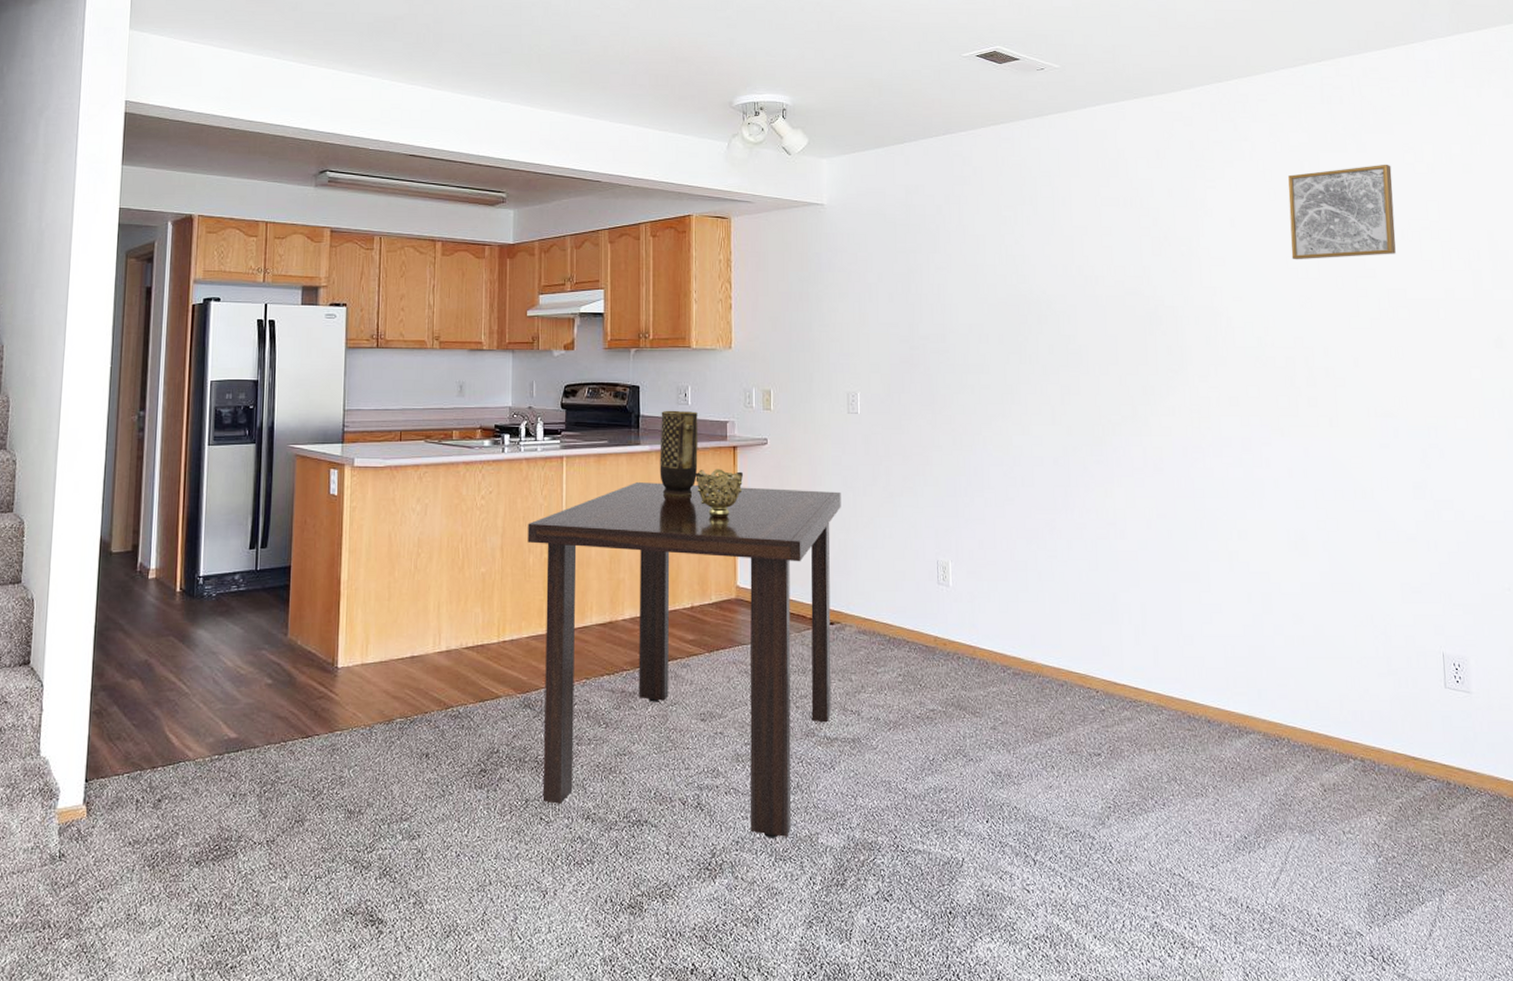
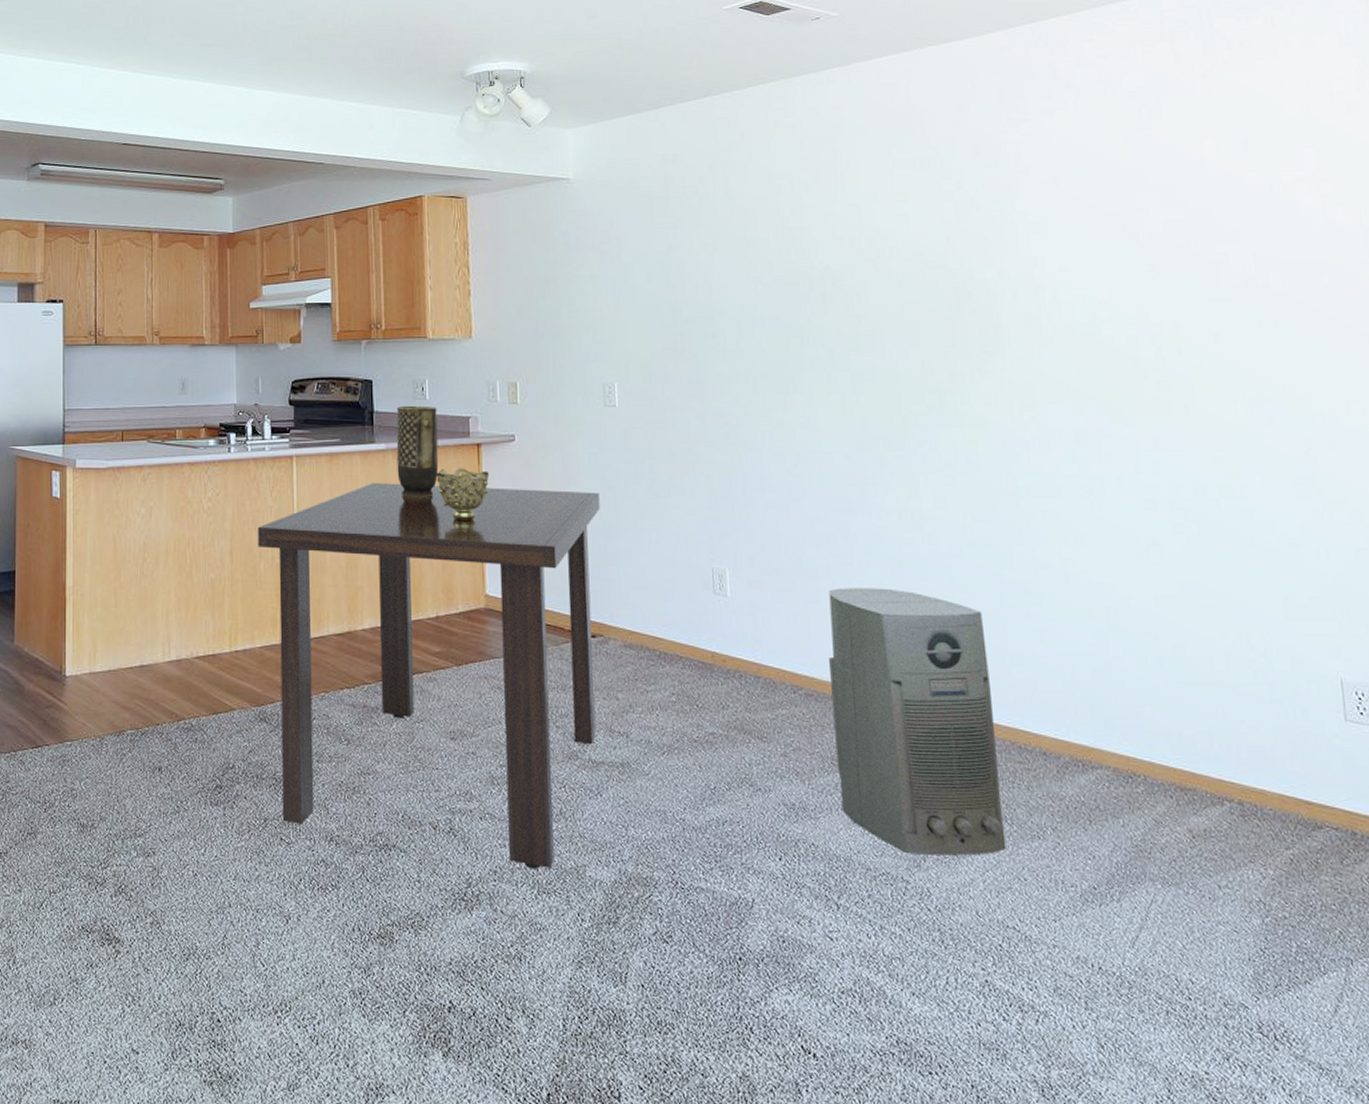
air purifier: none [1034,578,1176,813] -> present [828,588,1007,856]
wall art: present [1288,164,1396,260] -> none [1123,107,1264,223]

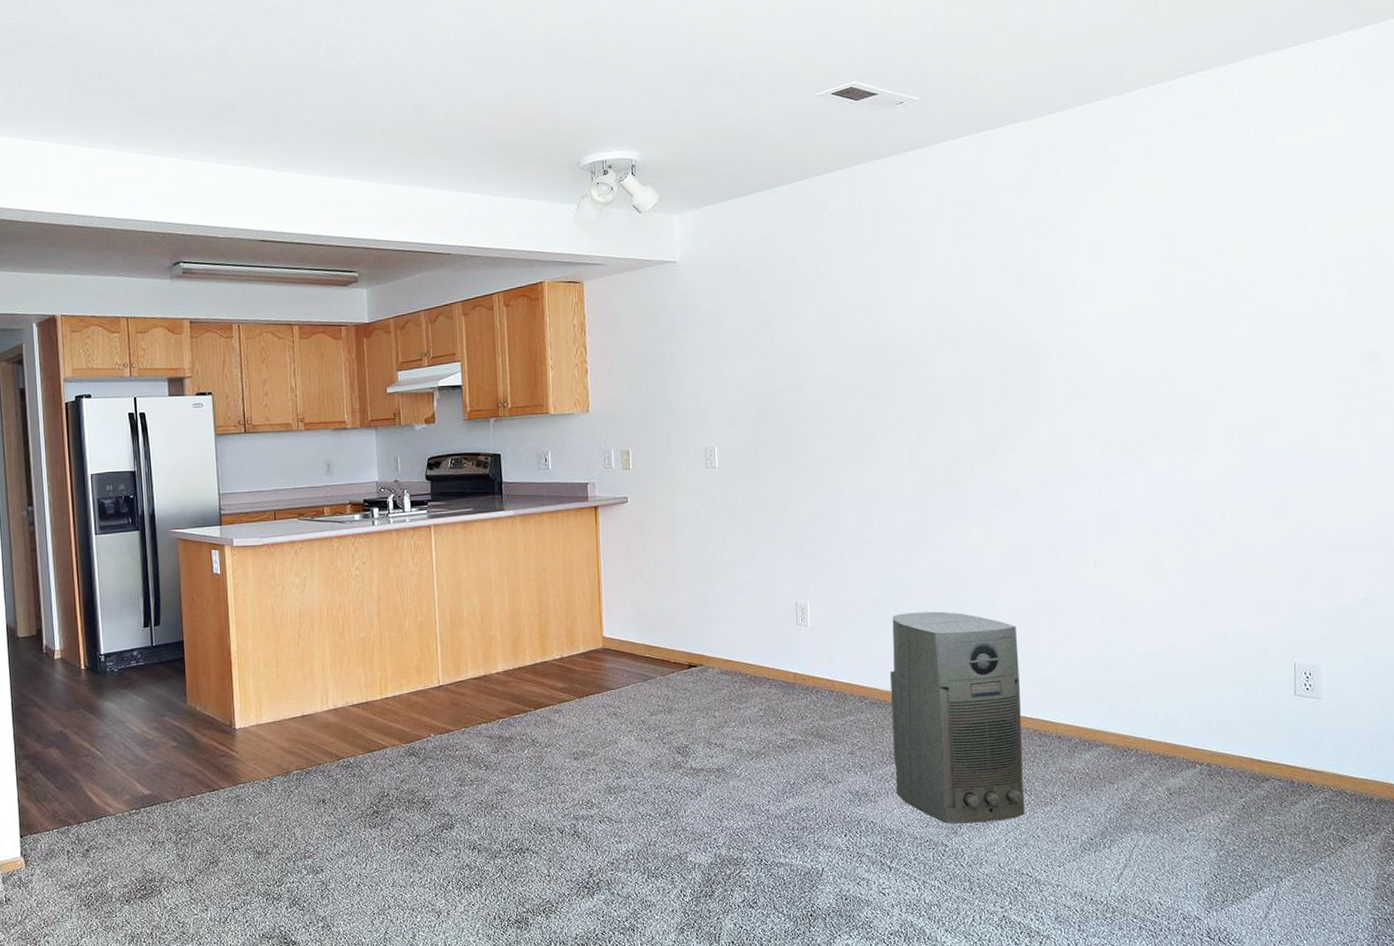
dining table: present [257,483,600,869] -> none [401,543,702,859]
vase: present [396,405,439,497] -> none [523,475,561,557]
decorative bowl: present [436,468,489,521] -> none [559,528,605,575]

